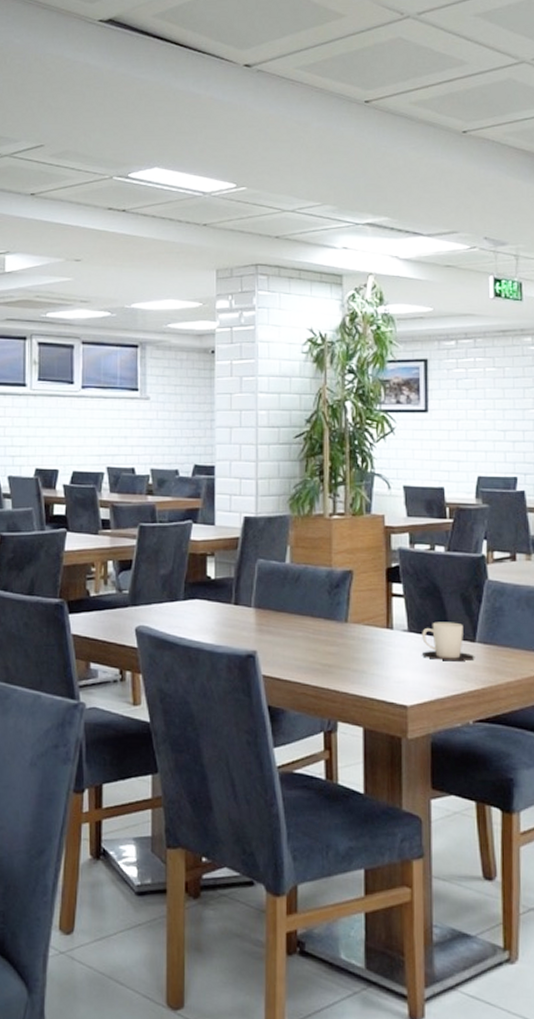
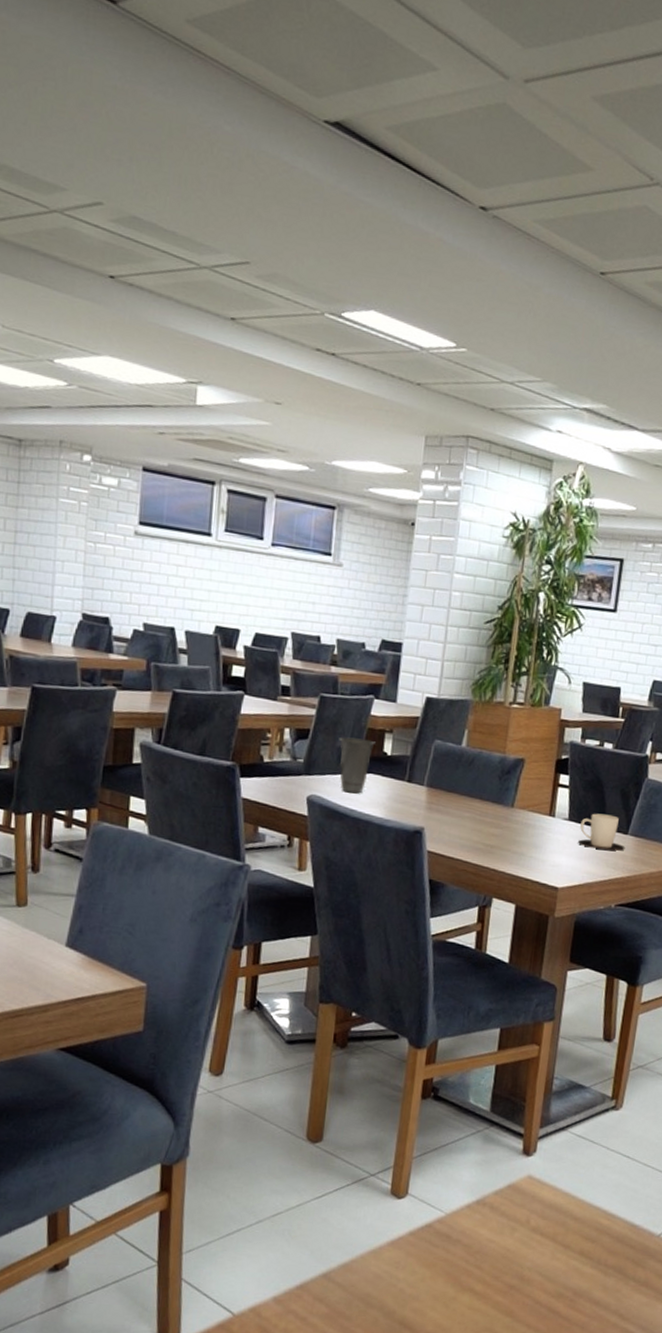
cup: none [161,564,198,621] -> present [339,737,375,794]

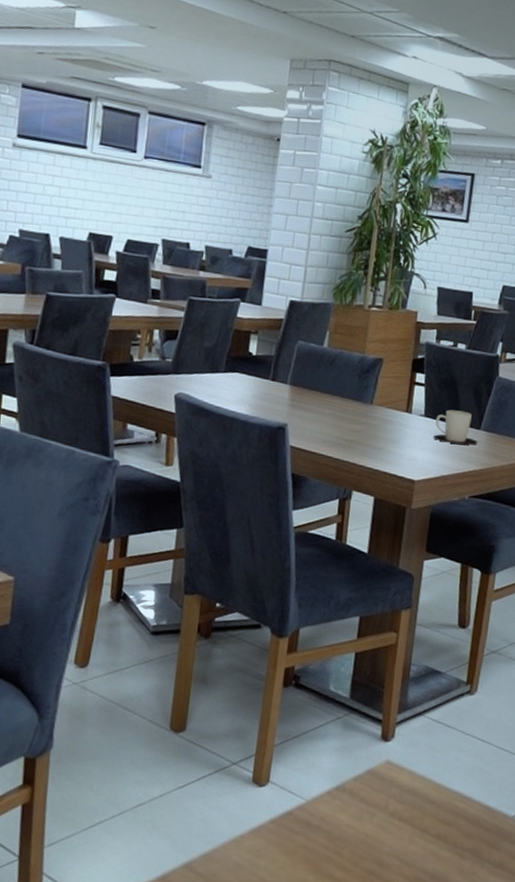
cup: present [339,737,375,794] -> none [206,338,241,392]

